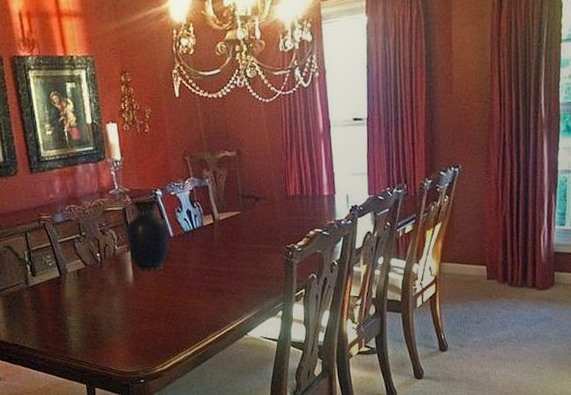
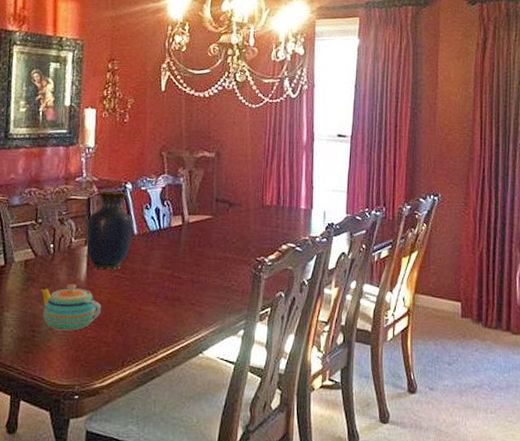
teapot: none [93,286,152,328] -> present [39,284,102,331]

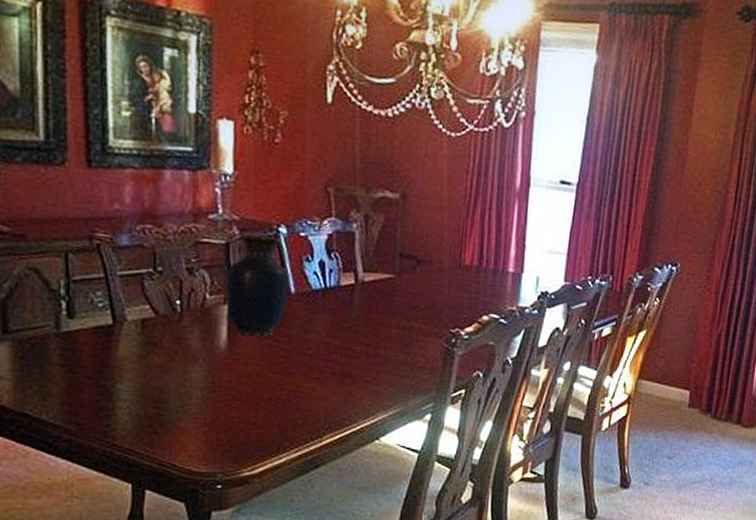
teapot: present [39,284,102,331] -> none [163,351,249,409]

